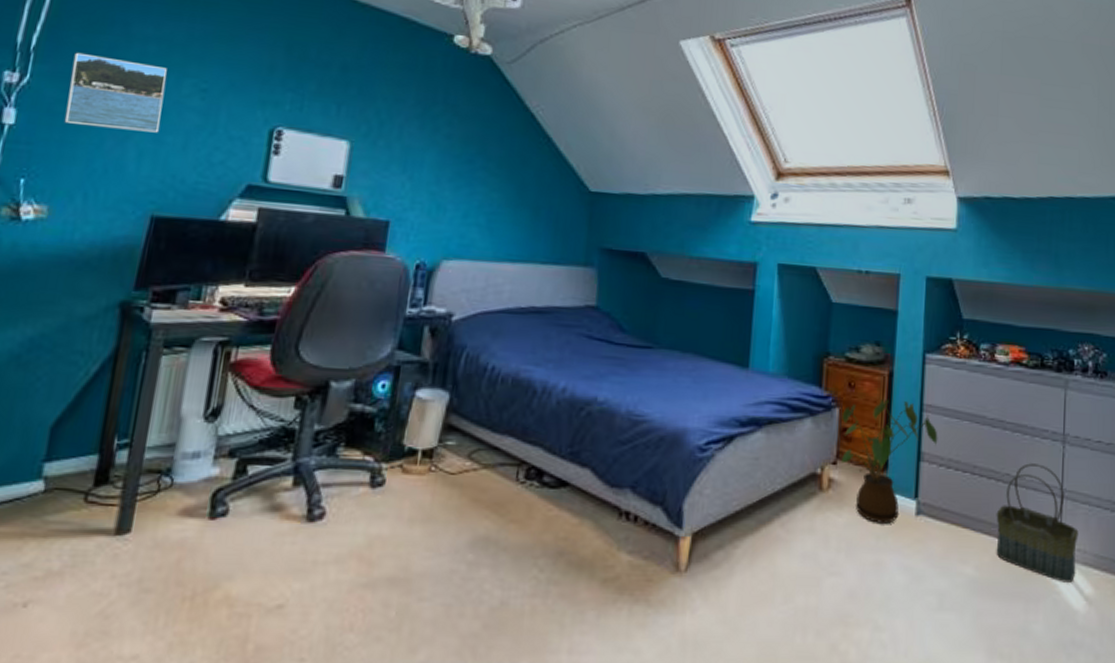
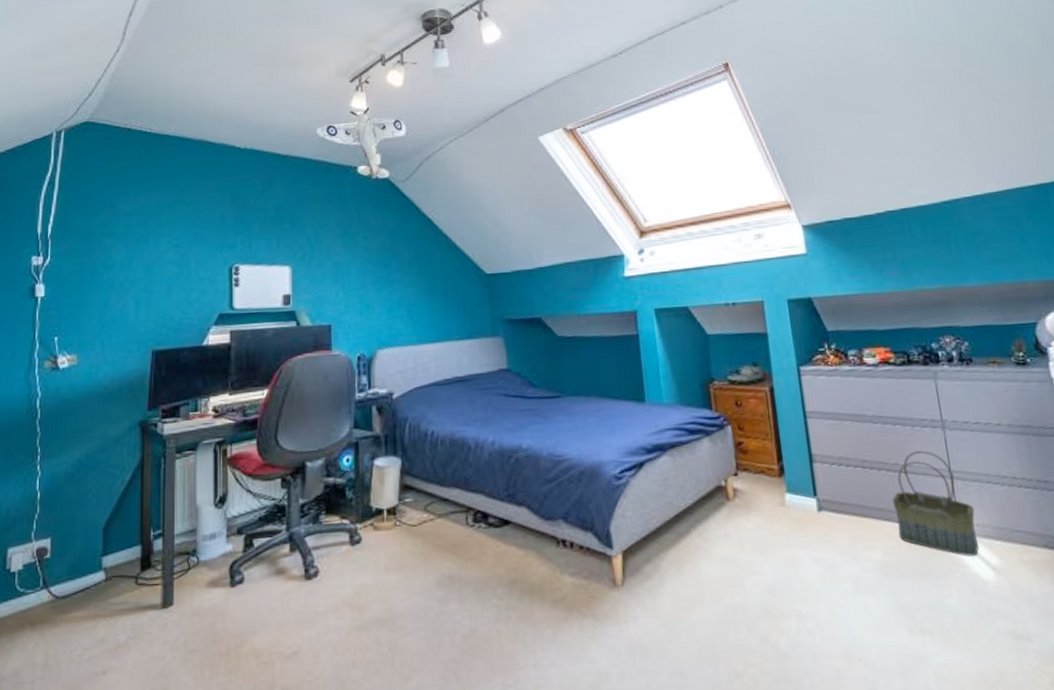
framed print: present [64,52,167,133] -> none [79,232,148,289]
house plant: present [840,398,938,524] -> none [734,411,826,523]

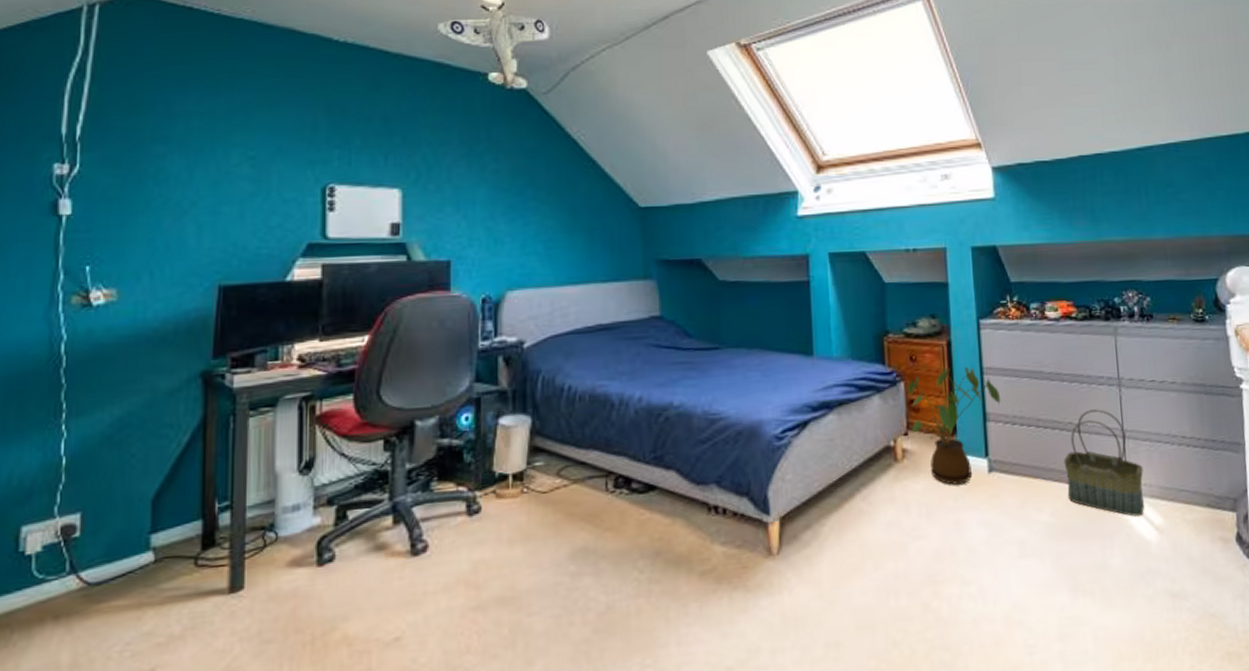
house plant: none [734,411,826,523] -> present [907,367,1001,485]

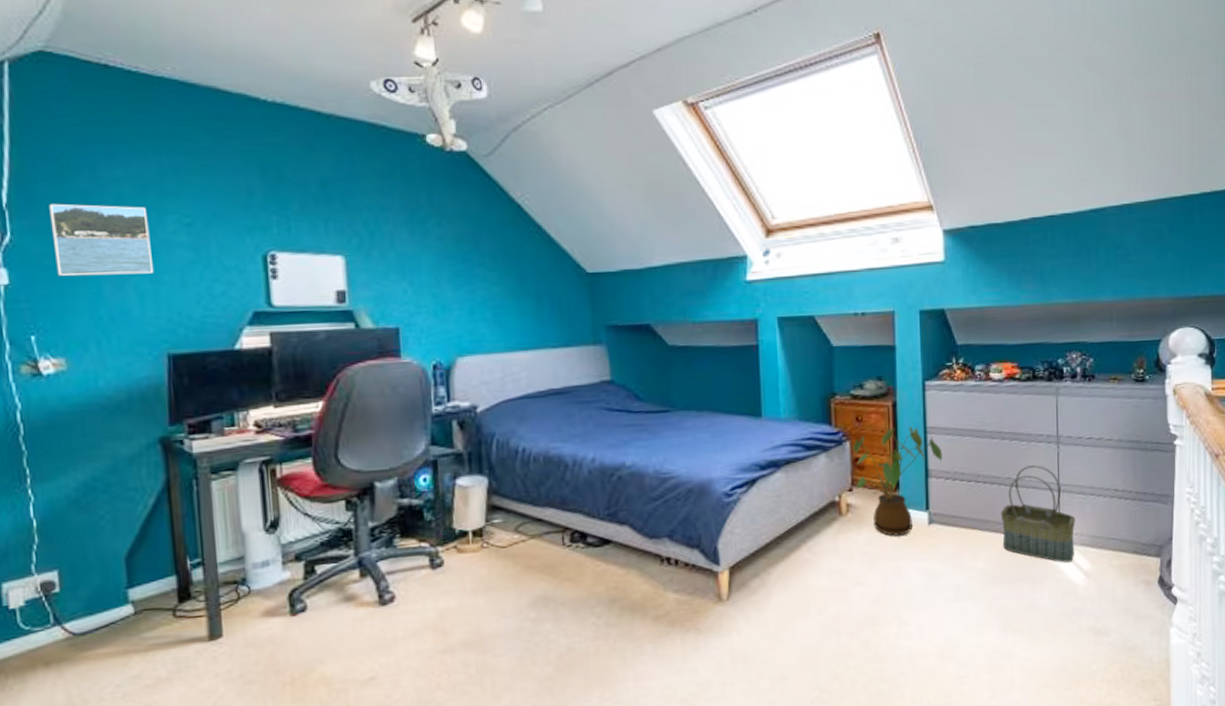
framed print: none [119,136,214,207] -> present [49,203,153,276]

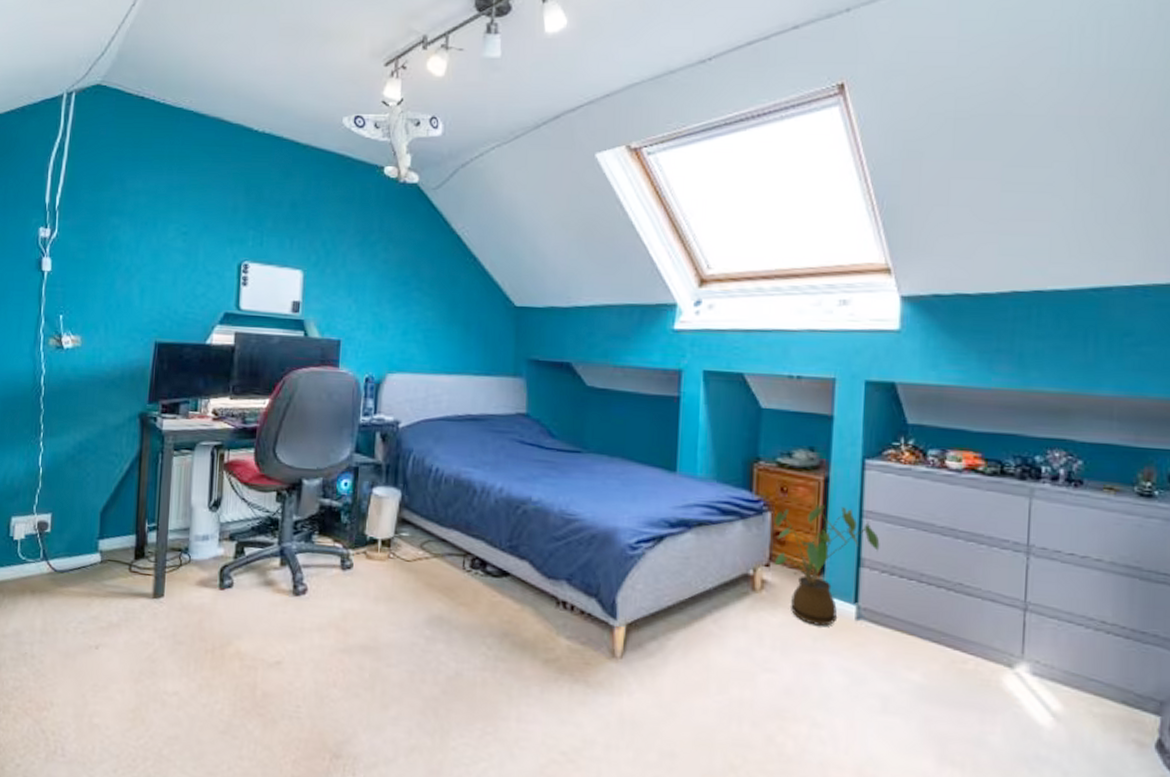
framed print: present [49,203,153,276] -> none [85,208,156,272]
basket: present [1000,465,1076,563] -> none [946,573,1045,698]

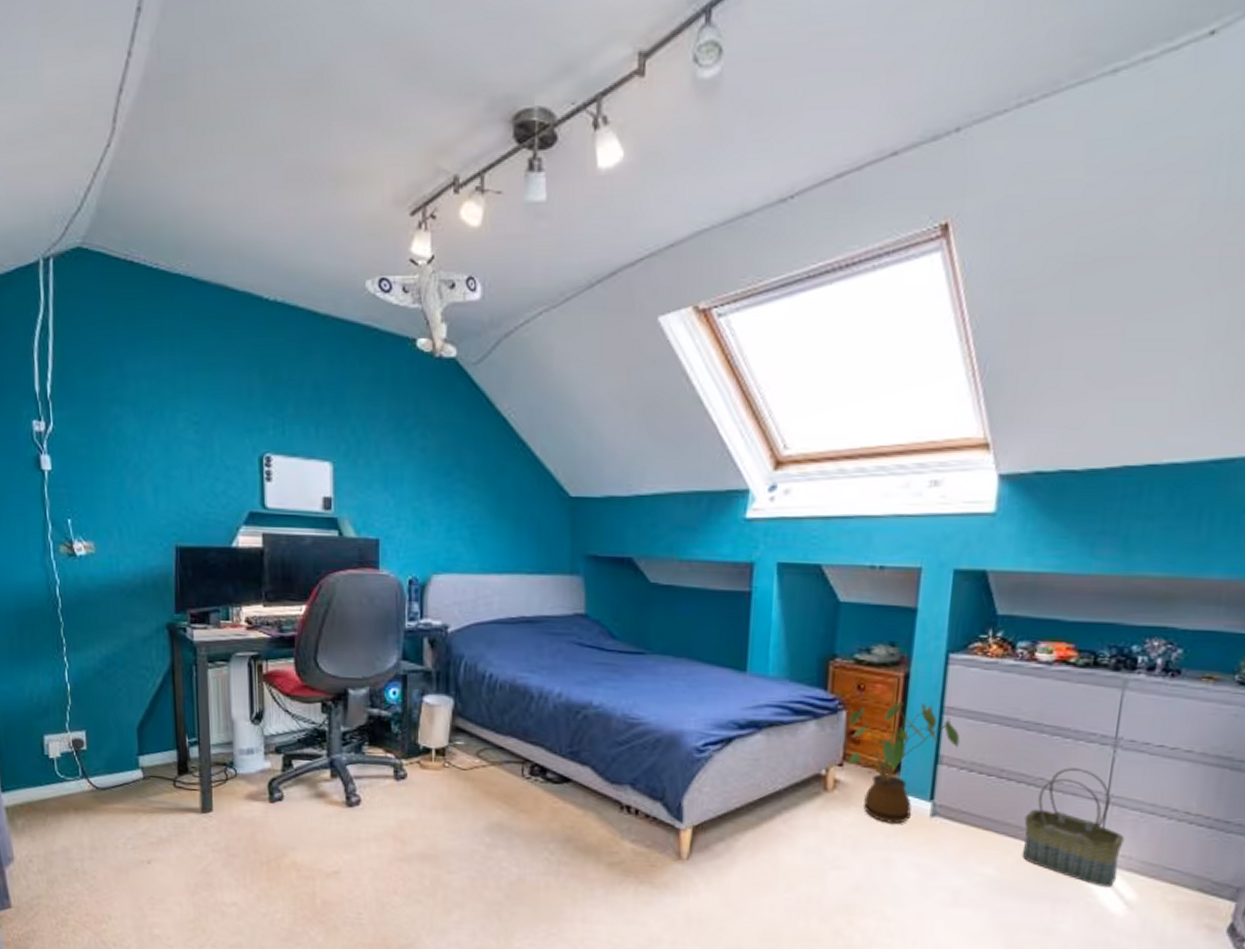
basket: none [946,573,1045,698] -> present [1022,768,1125,887]

